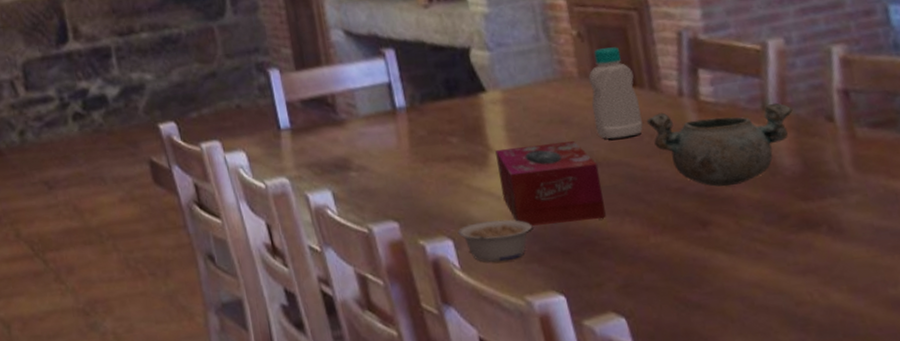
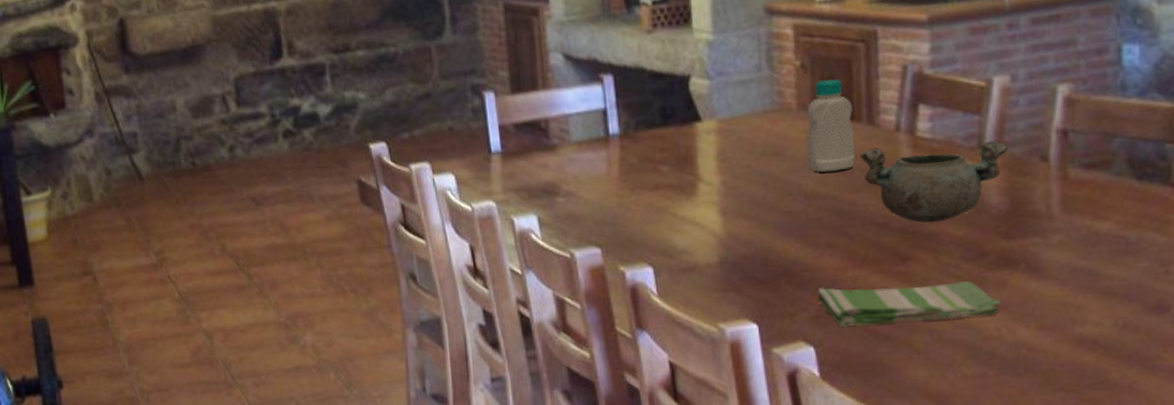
legume: present [457,219,532,262] -> none [658,249,732,290]
tissue box: present [495,140,606,226] -> none [705,172,807,256]
dish towel: none [621,245,810,296] -> present [817,281,1002,327]

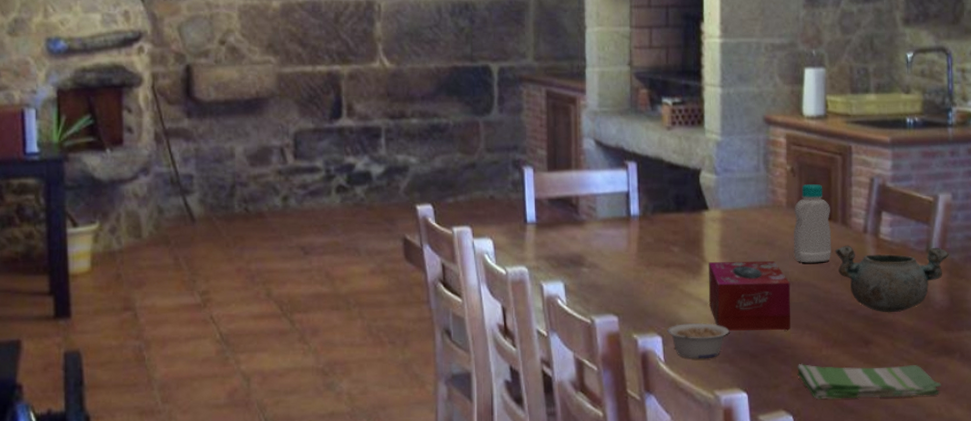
legume: none [658,249,732,290] -> present [667,323,729,360]
tissue box: none [705,172,807,256] -> present [708,260,791,331]

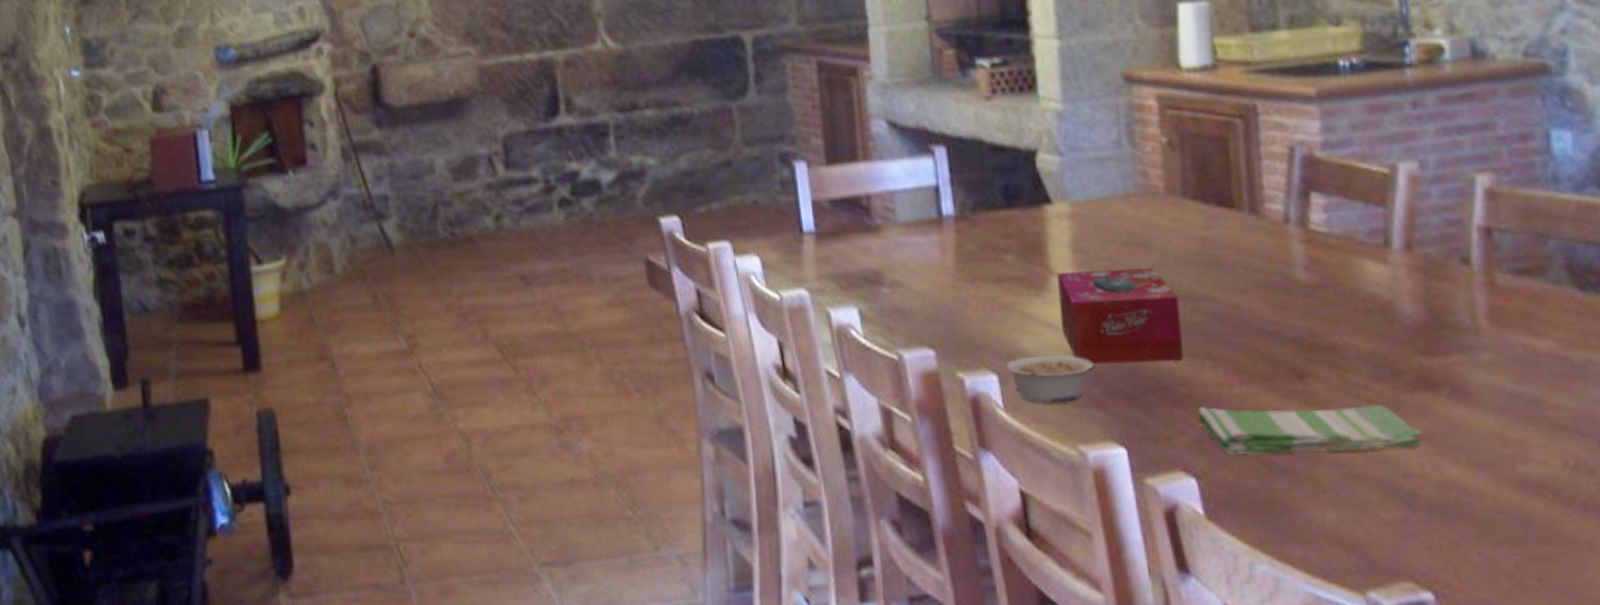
bottle: present [793,184,831,263] -> none [1177,160,1237,269]
decorative bowl: present [835,245,949,313] -> none [1242,237,1421,333]

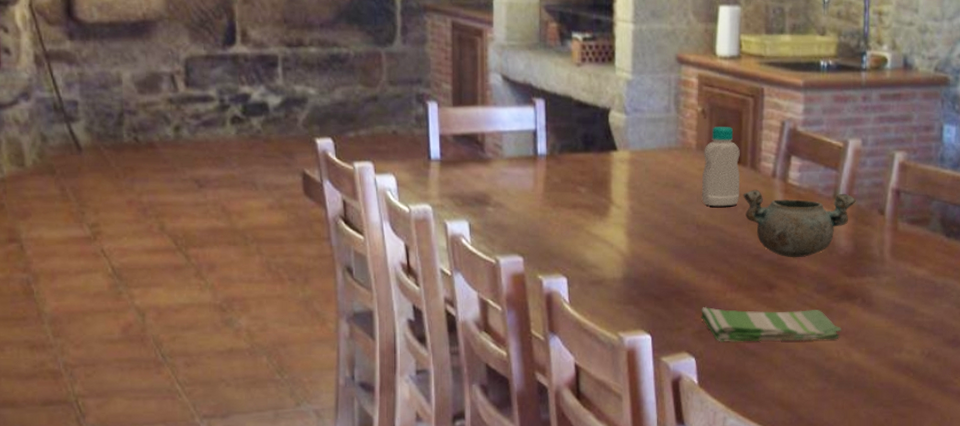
legume: present [1004,355,1093,404] -> none [572,265,634,301]
tissue box: present [1057,267,1184,364] -> none [615,203,697,273]
bottle: none [1177,160,1237,269] -> present [701,127,740,207]
decorative bowl: none [1242,237,1421,333] -> present [742,189,856,258]

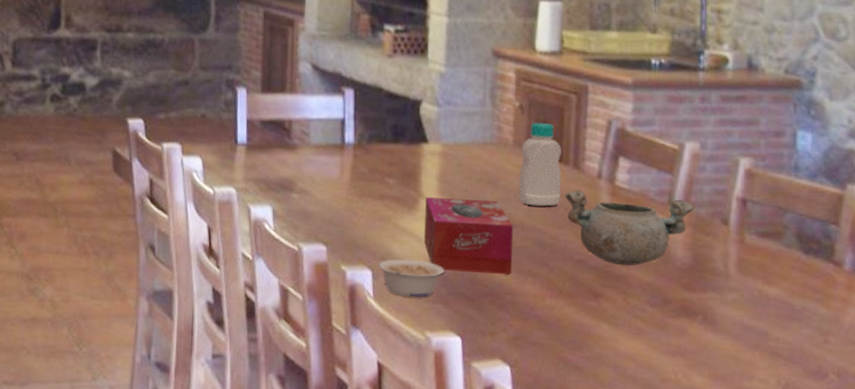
legume: none [572,265,634,301] -> present [377,259,444,298]
tissue box: none [615,203,697,273] -> present [423,196,514,275]
dish towel: present [701,306,842,342] -> none [516,311,680,360]

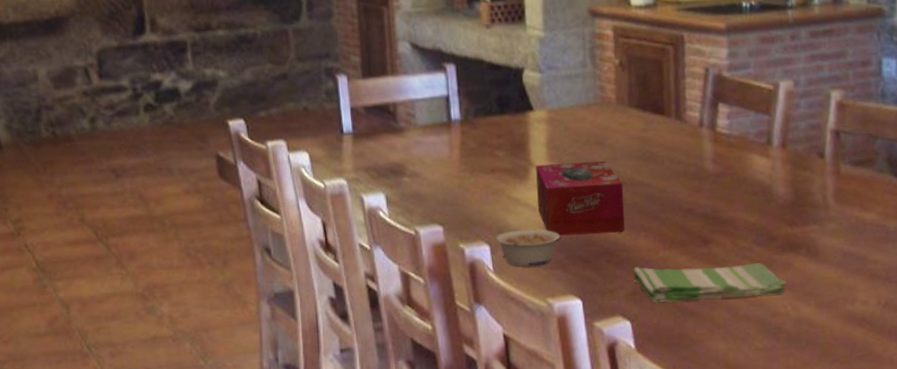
dish towel: none [516,311,680,360] -> present [633,263,788,303]
bottle: present [518,123,561,207] -> none [624,78,666,162]
decorative bowl: present [564,190,694,267] -> none [669,138,792,210]

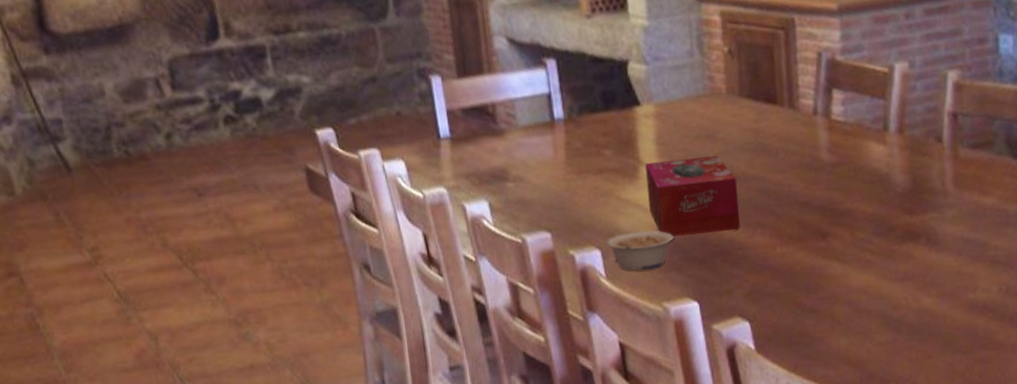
dish towel: present [633,263,788,303] -> none [750,254,908,302]

